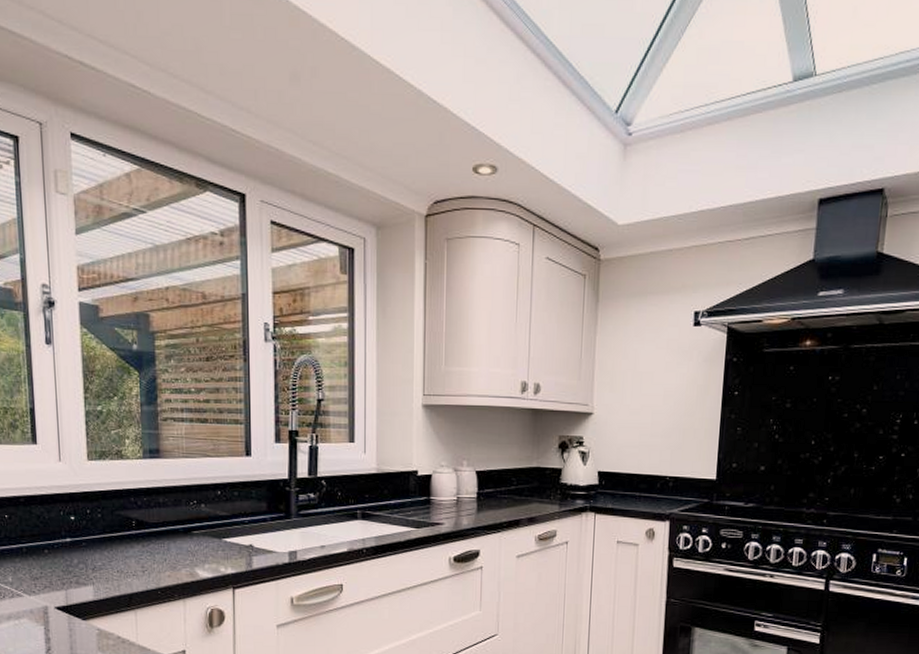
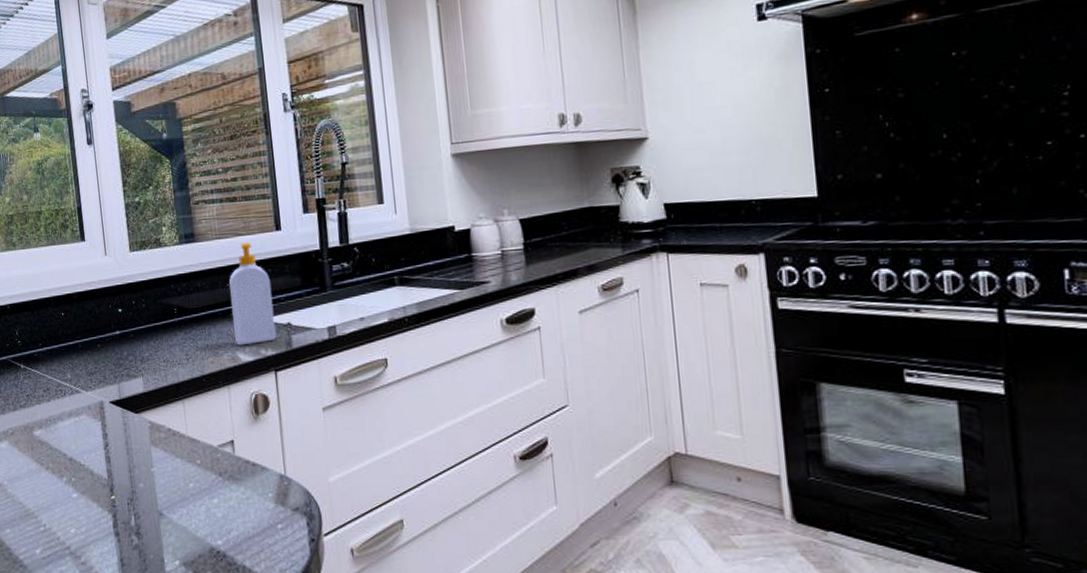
soap bottle: none [193,464,237,563] -> present [229,242,277,346]

